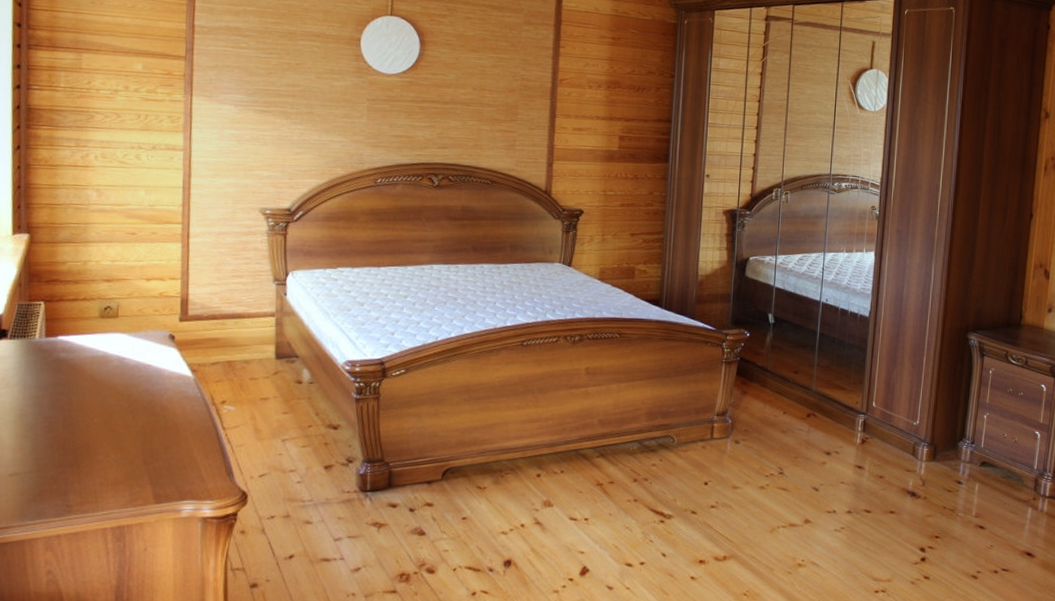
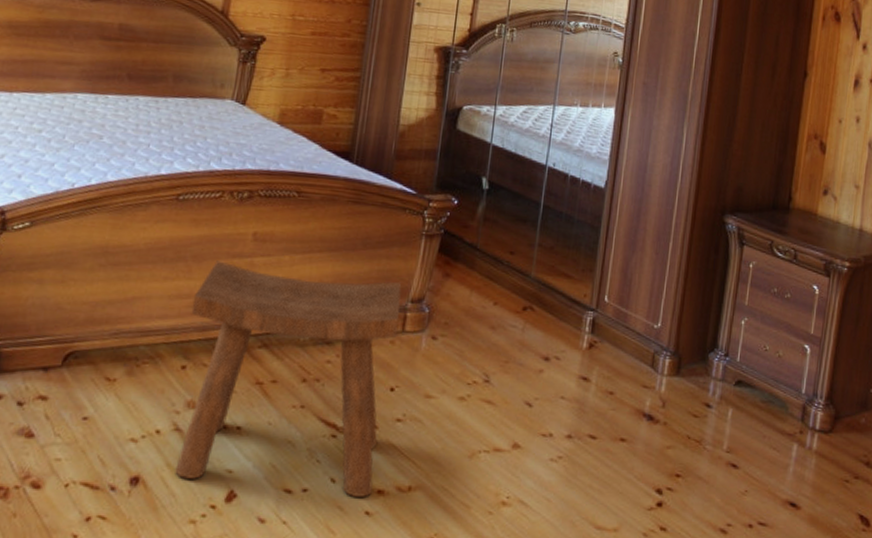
stool: none [539,391,708,566] -> present [175,260,402,497]

